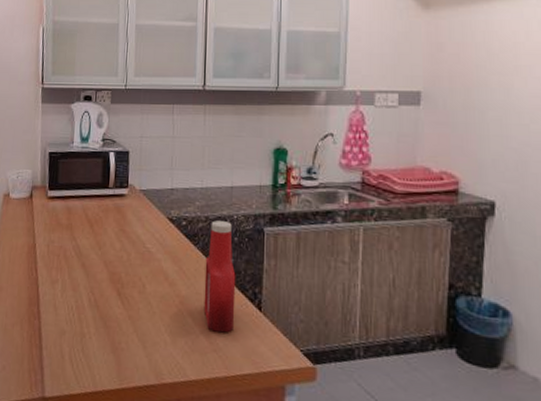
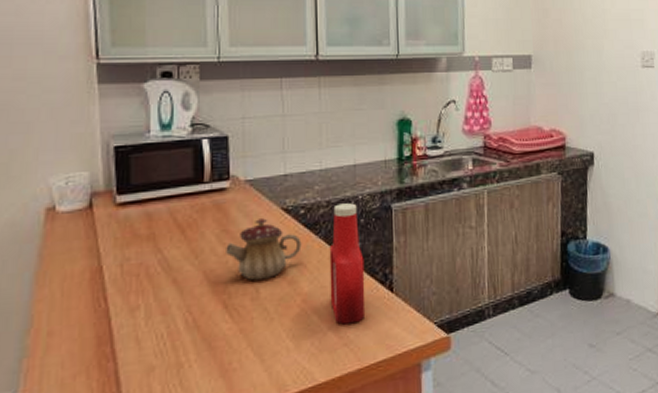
teapot: none [122,224,182,278] -> present [226,218,302,281]

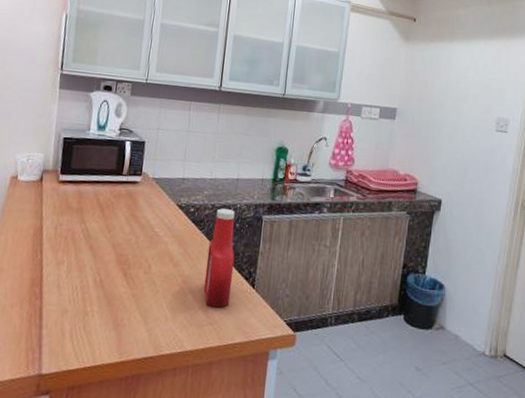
teapot: present [226,218,302,281] -> none [131,210,189,259]

